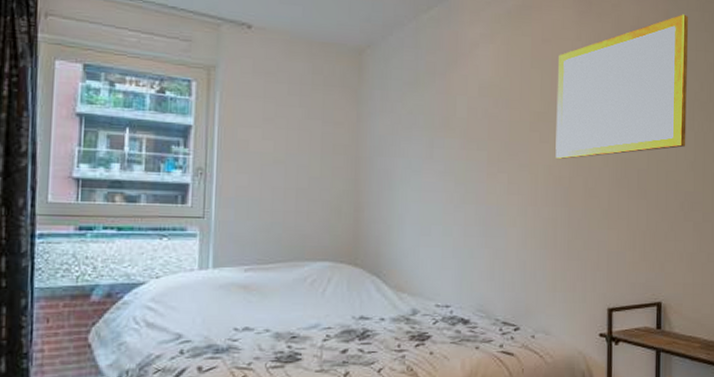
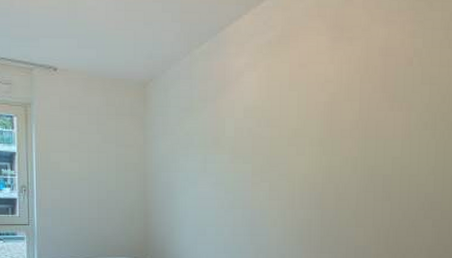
writing board: present [555,14,689,159] -> none [310,33,434,168]

